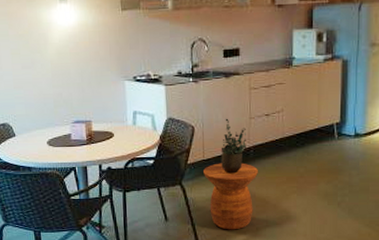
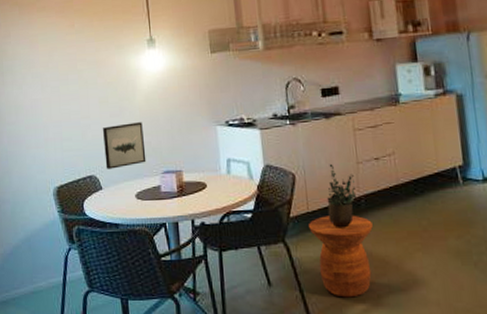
wall art: none [15,75,58,118] -> present [103,122,146,169]

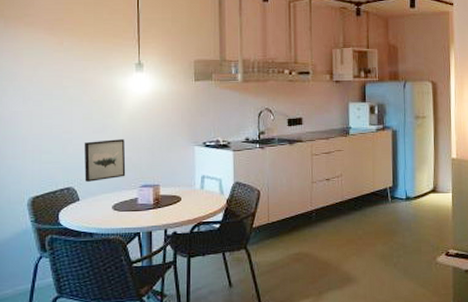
side table: present [309,215,373,298] -> none [268,225,320,295]
potted plant: present [327,163,357,228] -> none [285,182,310,237]

